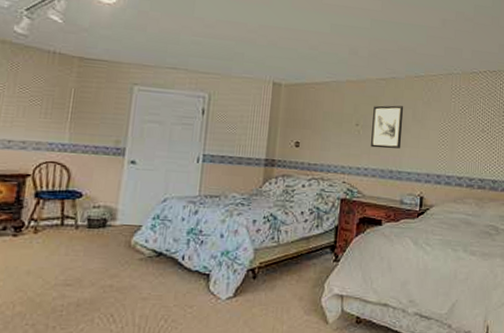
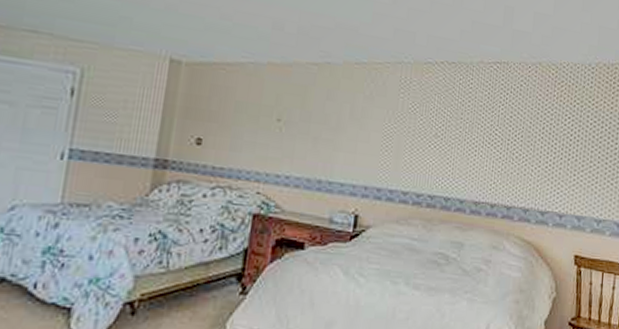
wall art: present [371,105,404,149] -> none [295,97,340,153]

